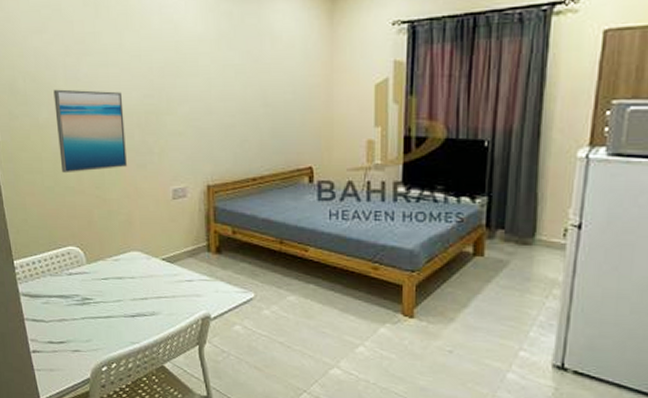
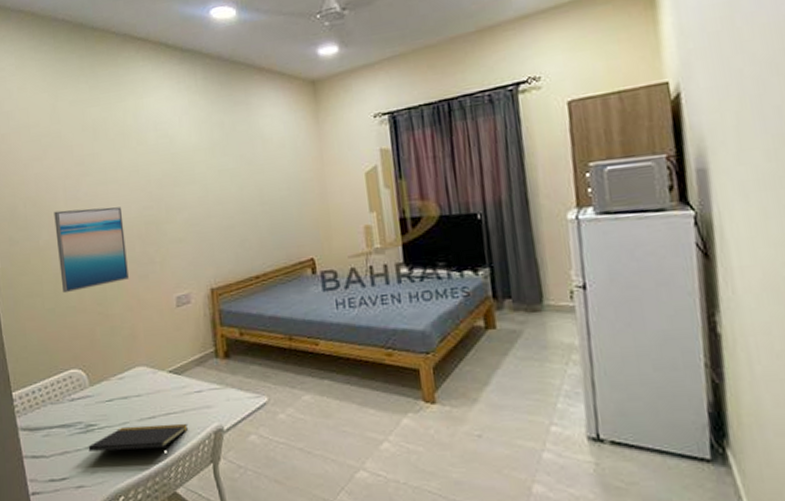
notepad: none [84,304,178,336] -> present [88,423,189,458]

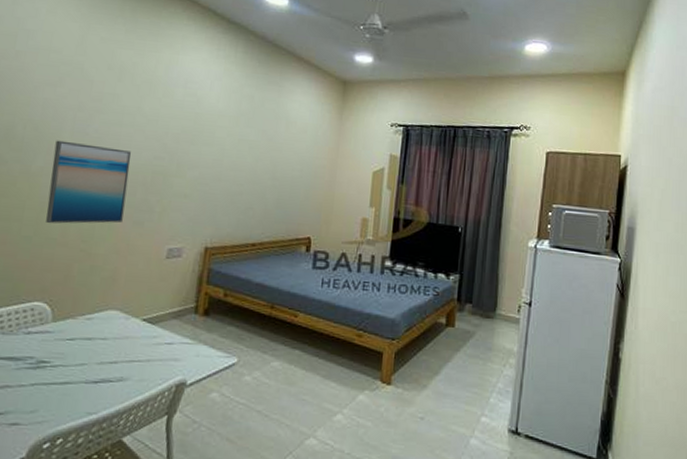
notepad: present [88,423,189,458] -> none [34,368,151,405]

